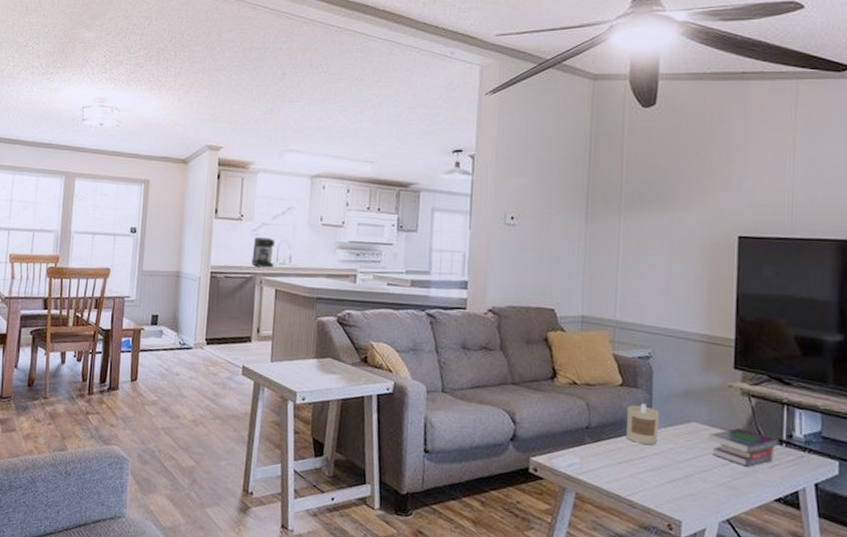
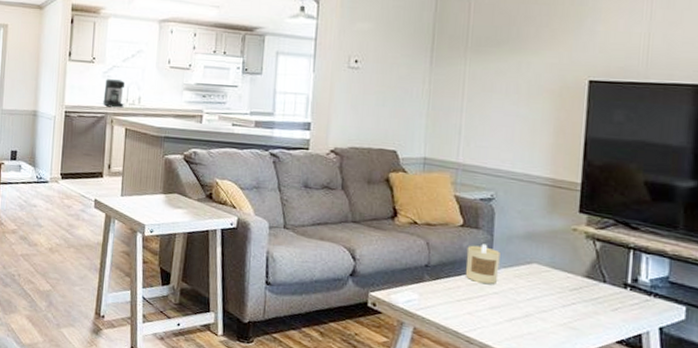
books: present [708,428,779,467] -> none [549,270,623,309]

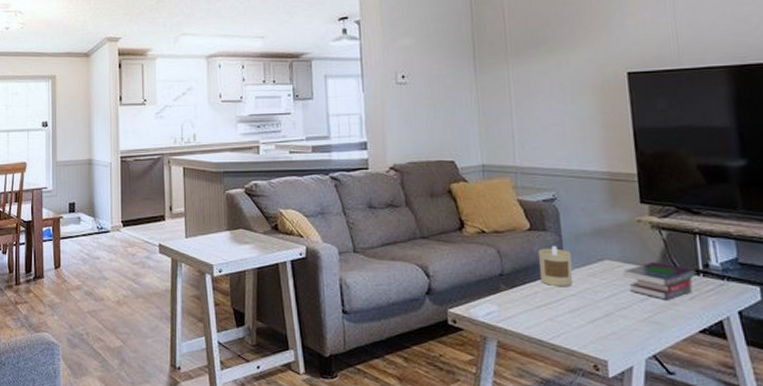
coffee maker: present [103,79,125,108] -> none [158,119,180,148]
books: none [549,270,623,309] -> present [623,262,696,300]

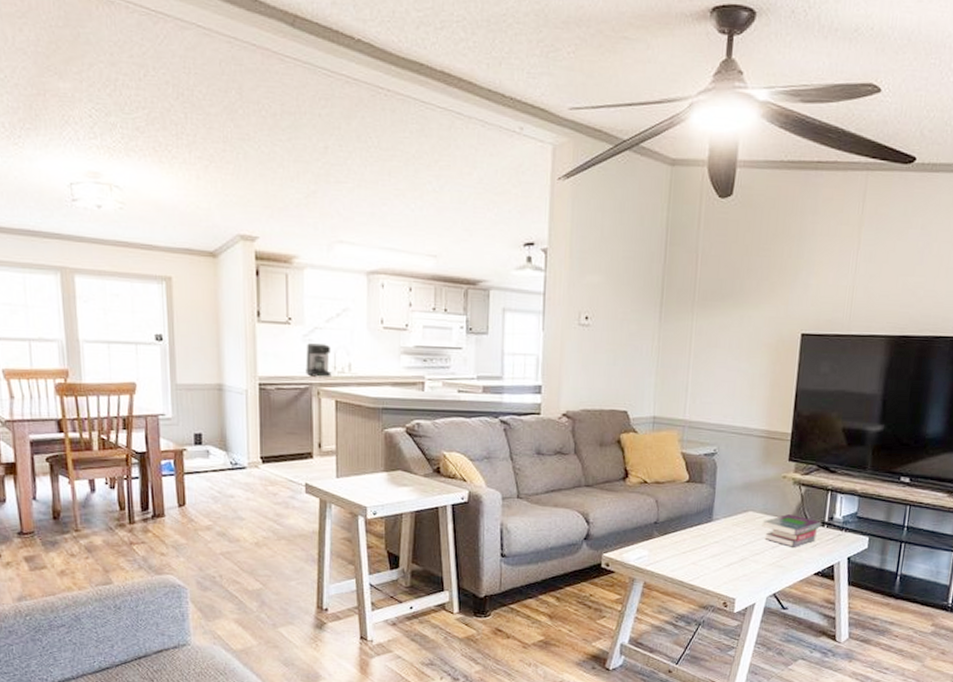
coffee maker: none [158,119,180,148] -> present [306,343,332,378]
candle: present [537,245,573,287] -> none [690,497,721,535]

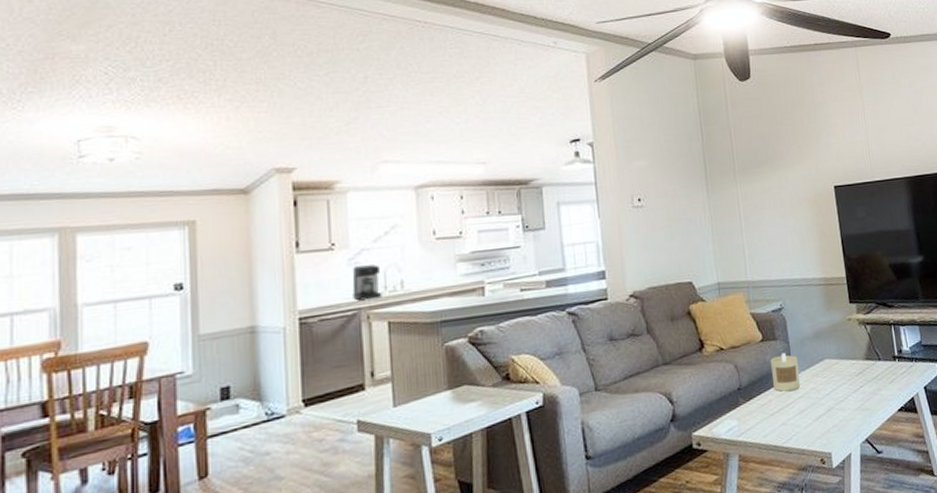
candle: none [690,497,721,535] -> present [770,352,800,392]
books: present [762,514,822,547] -> none [839,354,893,388]

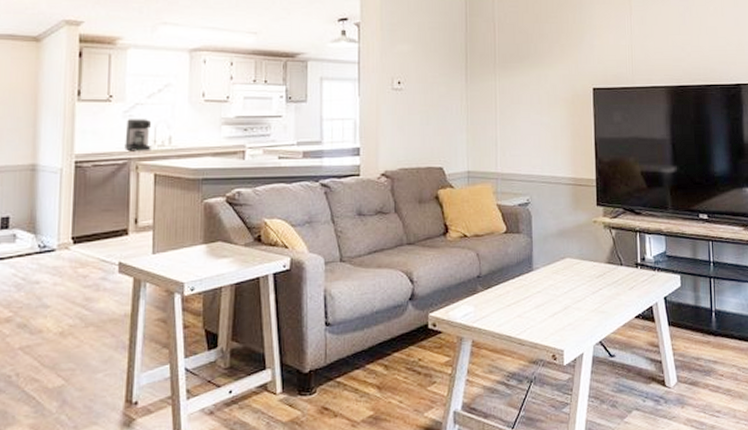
candle: present [770,352,800,392] -> none [511,246,540,285]

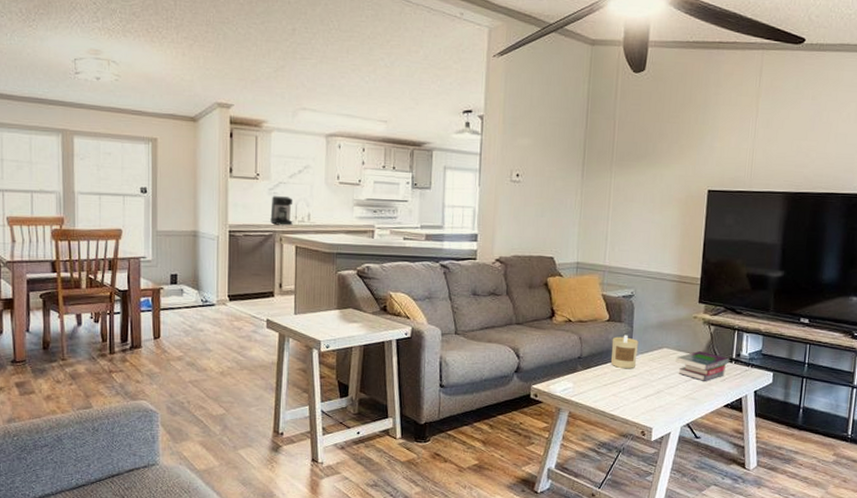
candle: none [511,246,540,285] -> present [610,334,638,369]
books: none [580,258,635,291] -> present [675,351,730,381]

